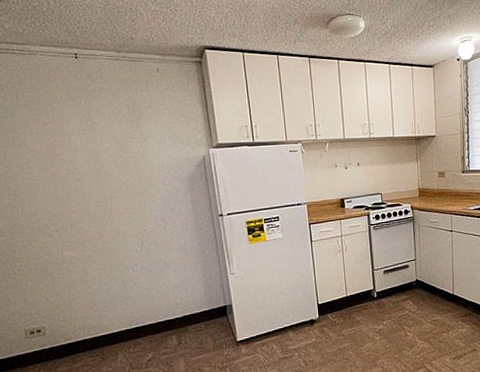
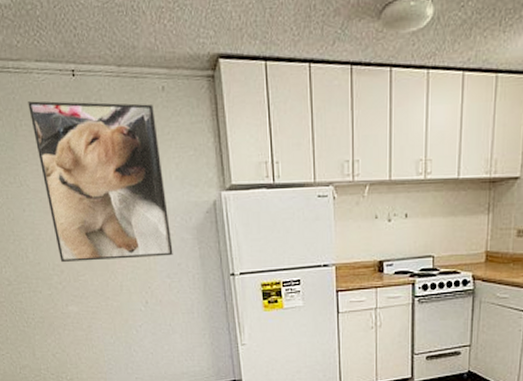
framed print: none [31,77,167,212] -> present [28,101,173,262]

